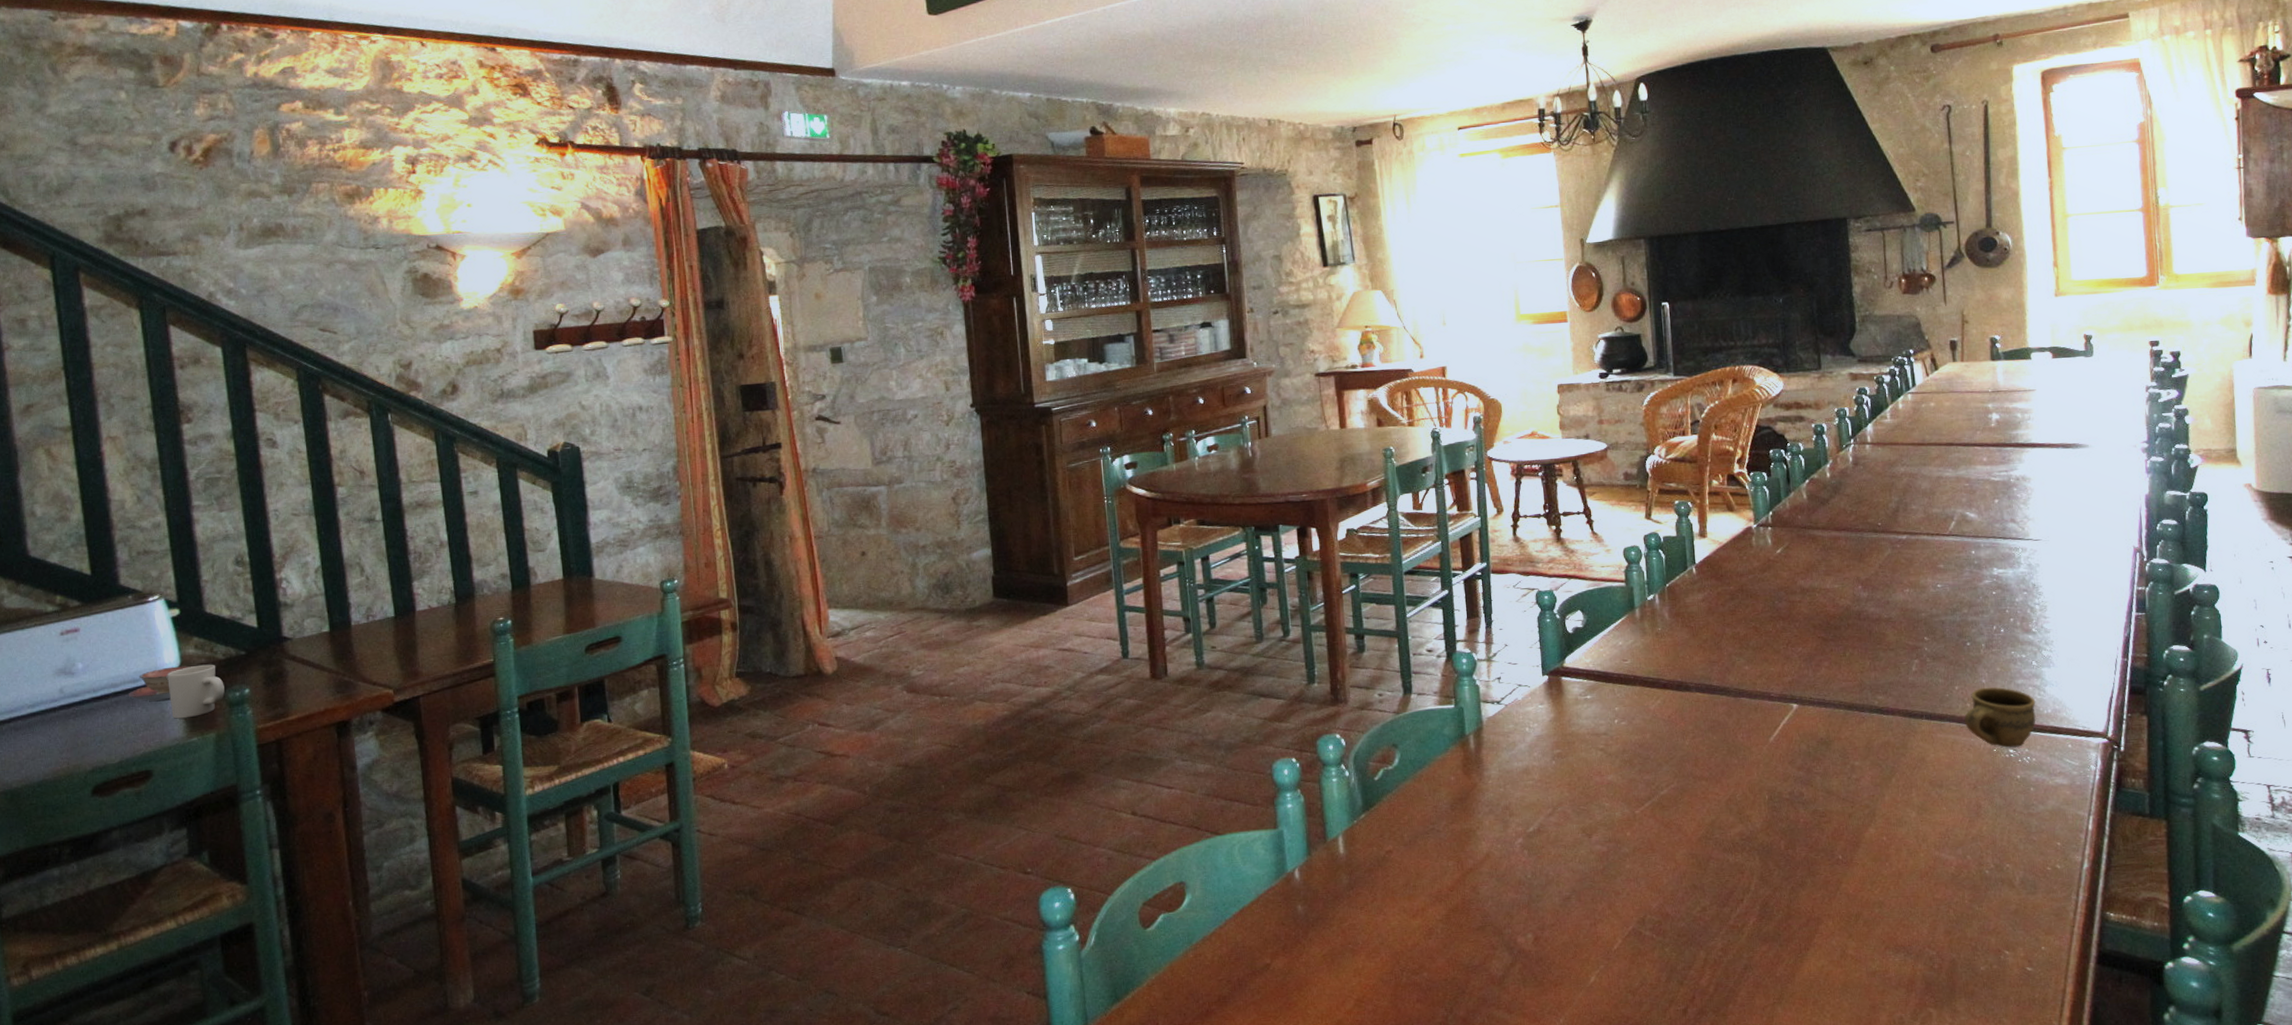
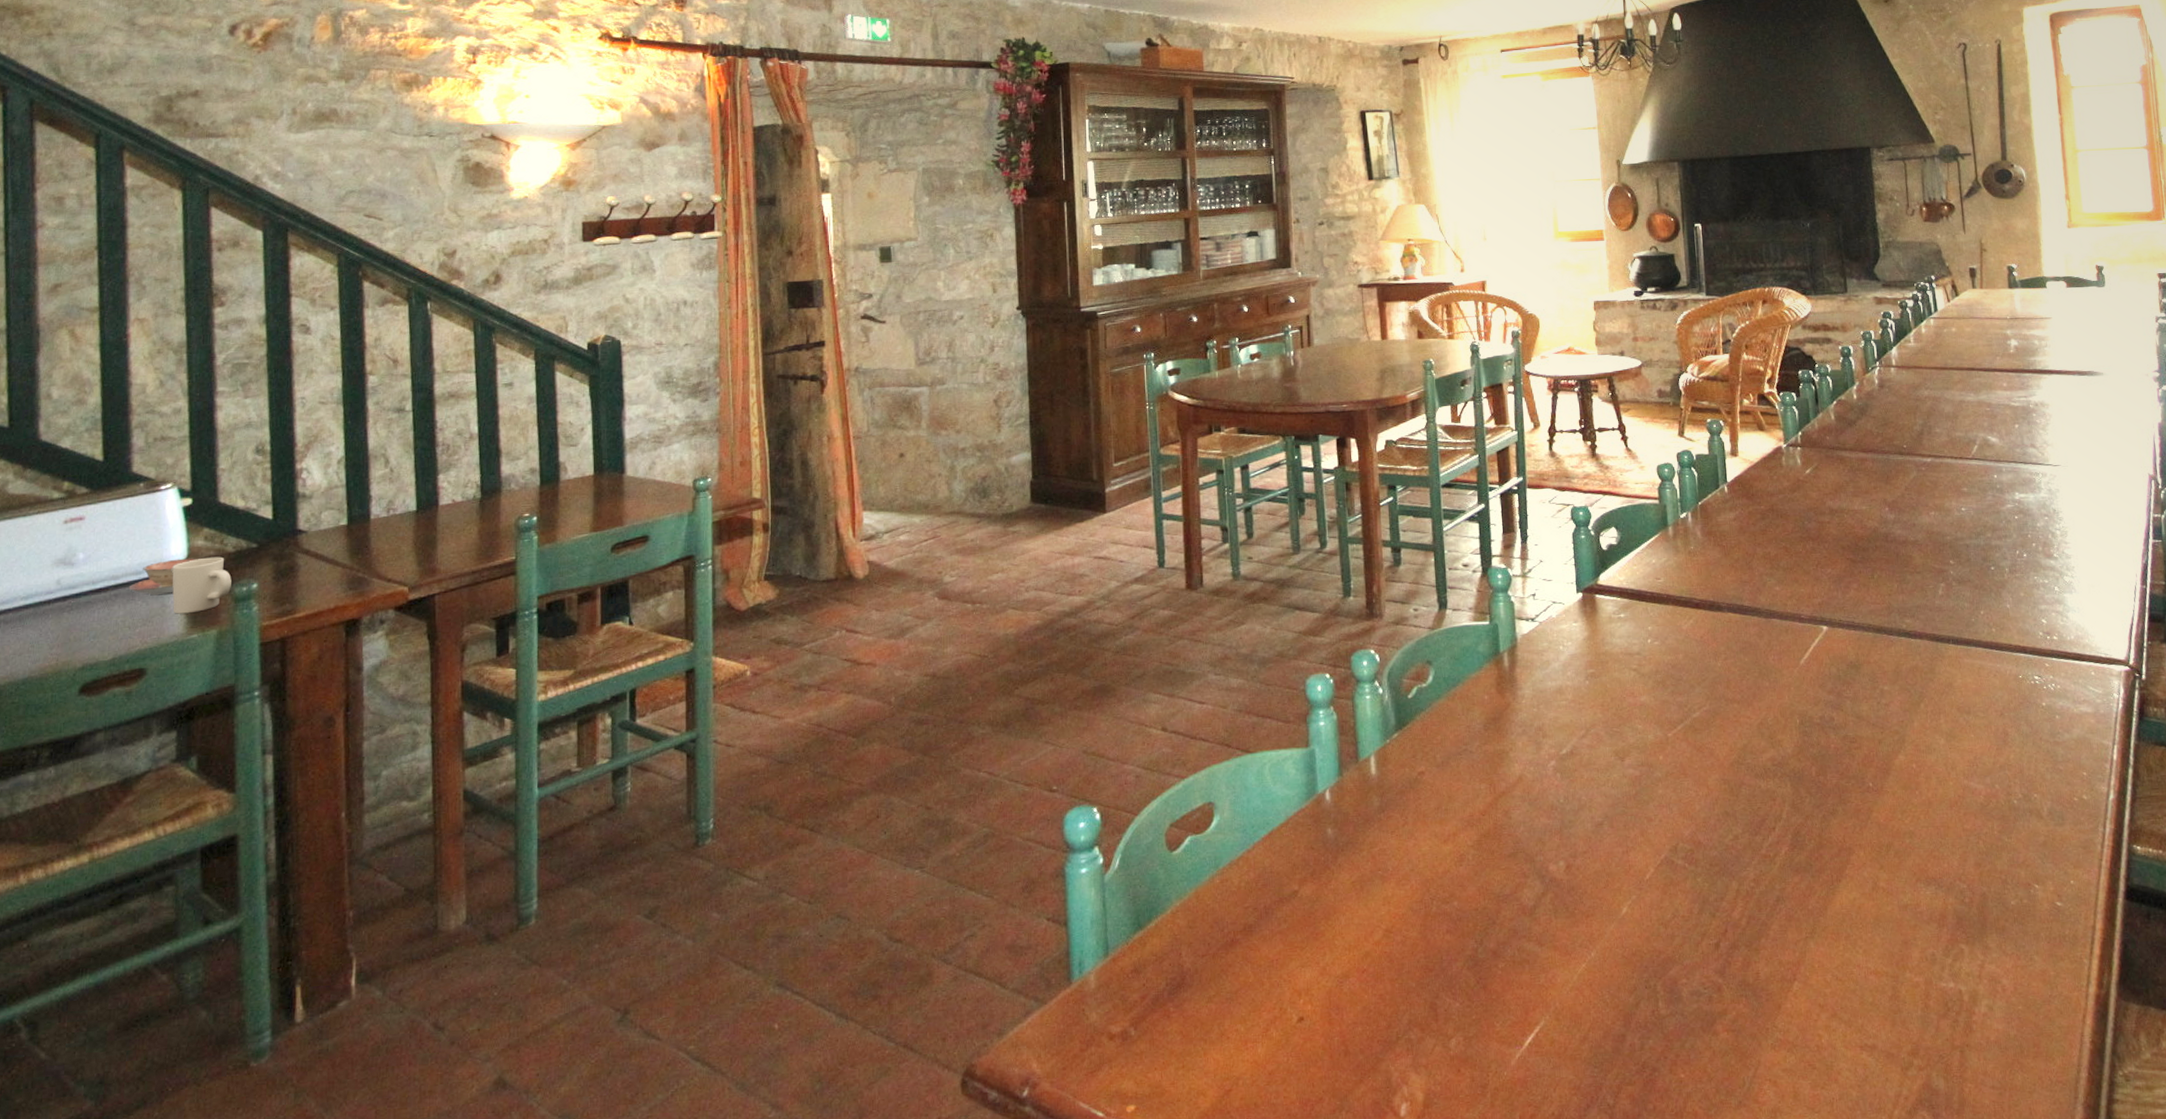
cup: present [1964,687,2036,748] -> none [1990,612,2060,674]

